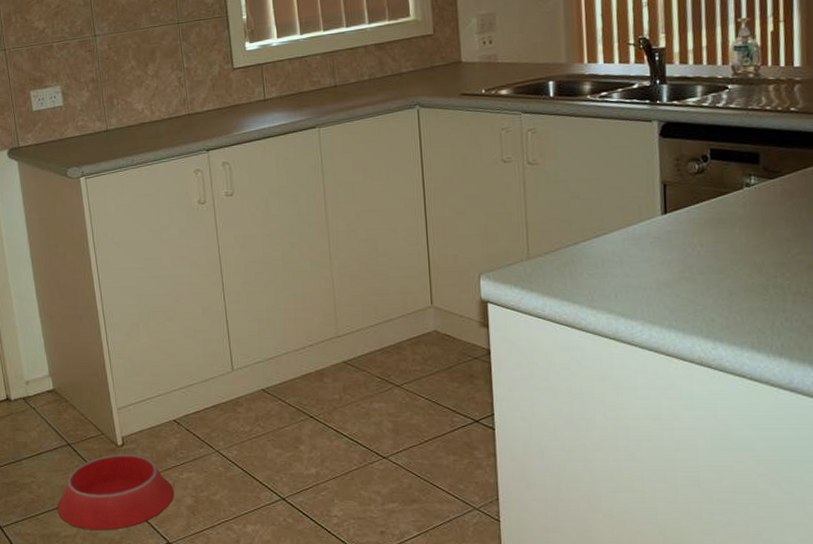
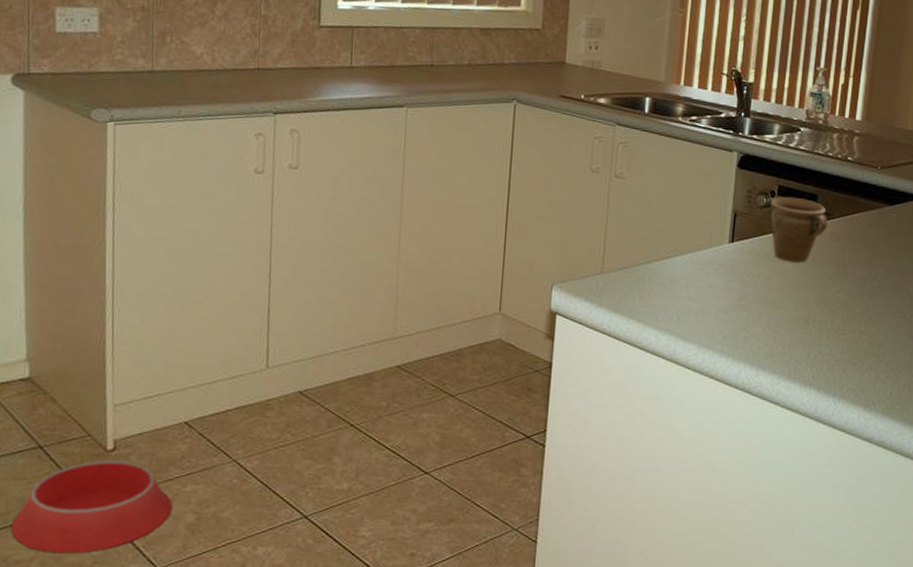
mug: none [703,159,776,226] -> present [770,197,828,262]

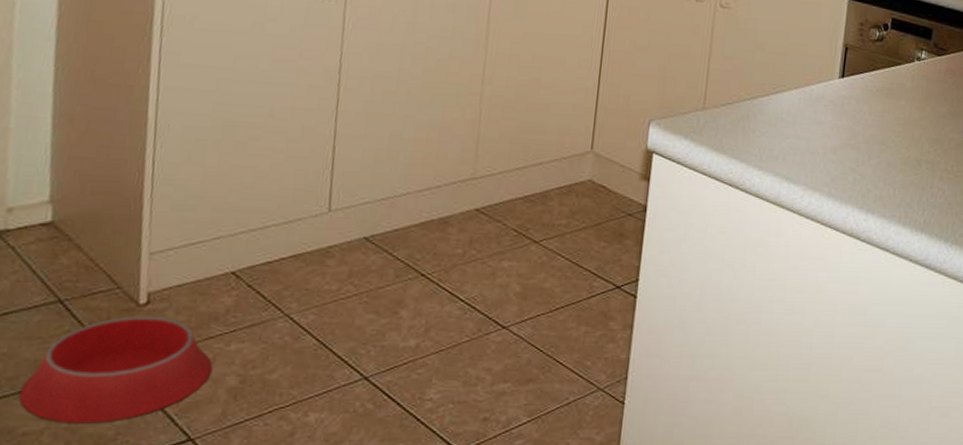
mug: present [770,197,828,262] -> none [883,30,943,99]

